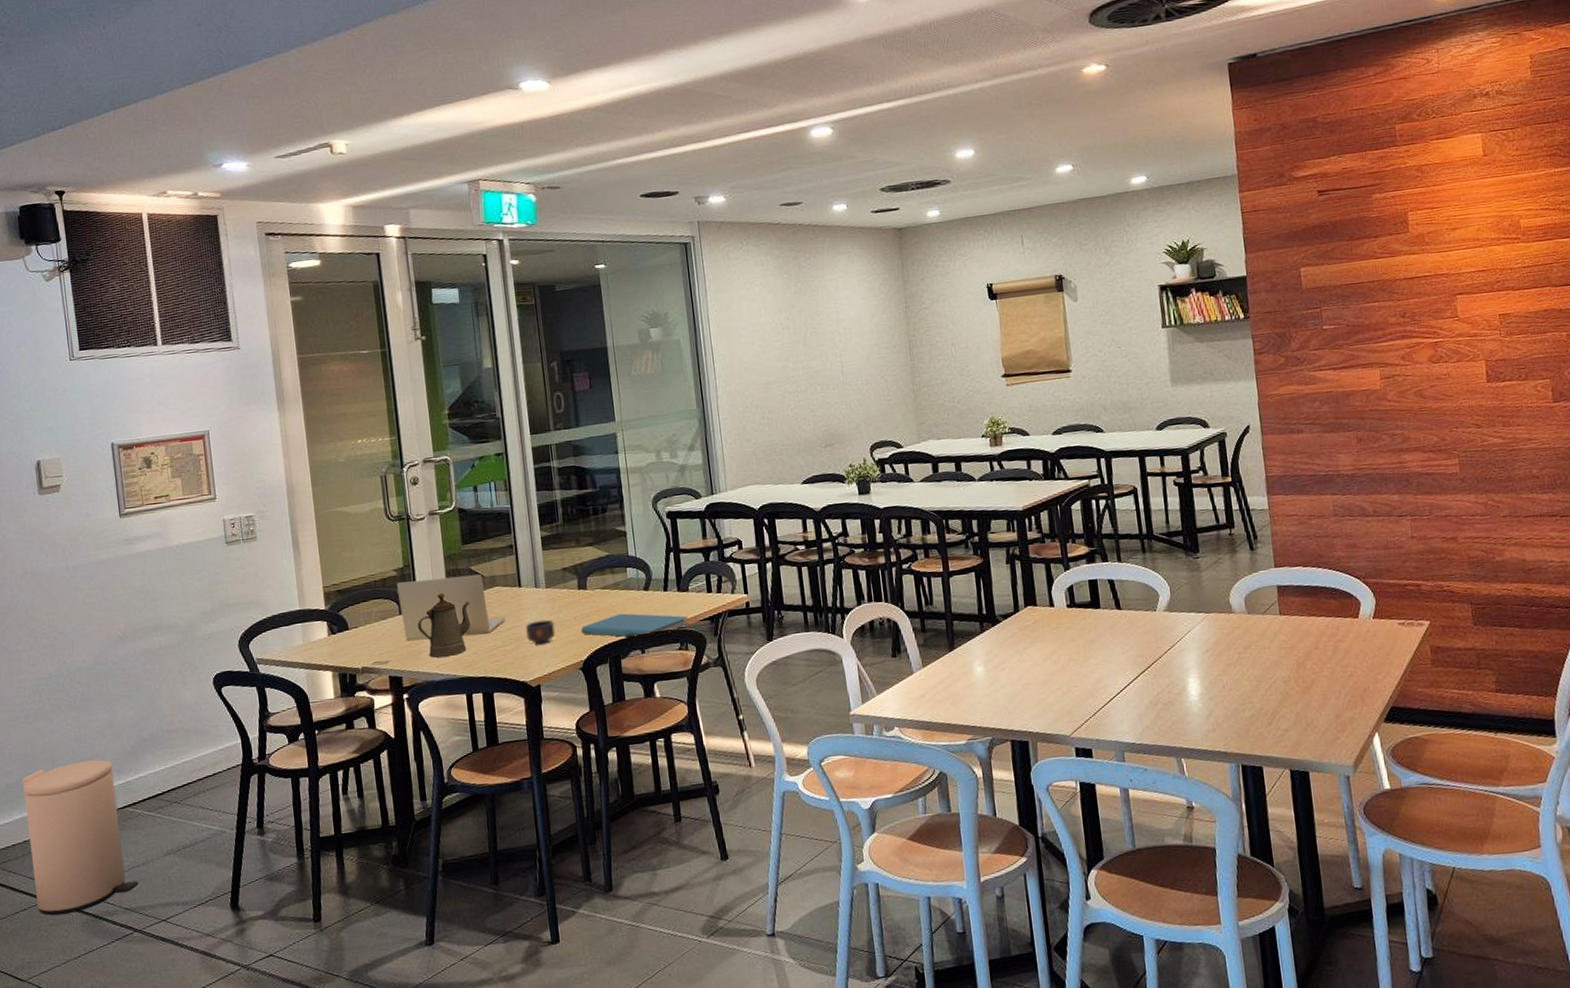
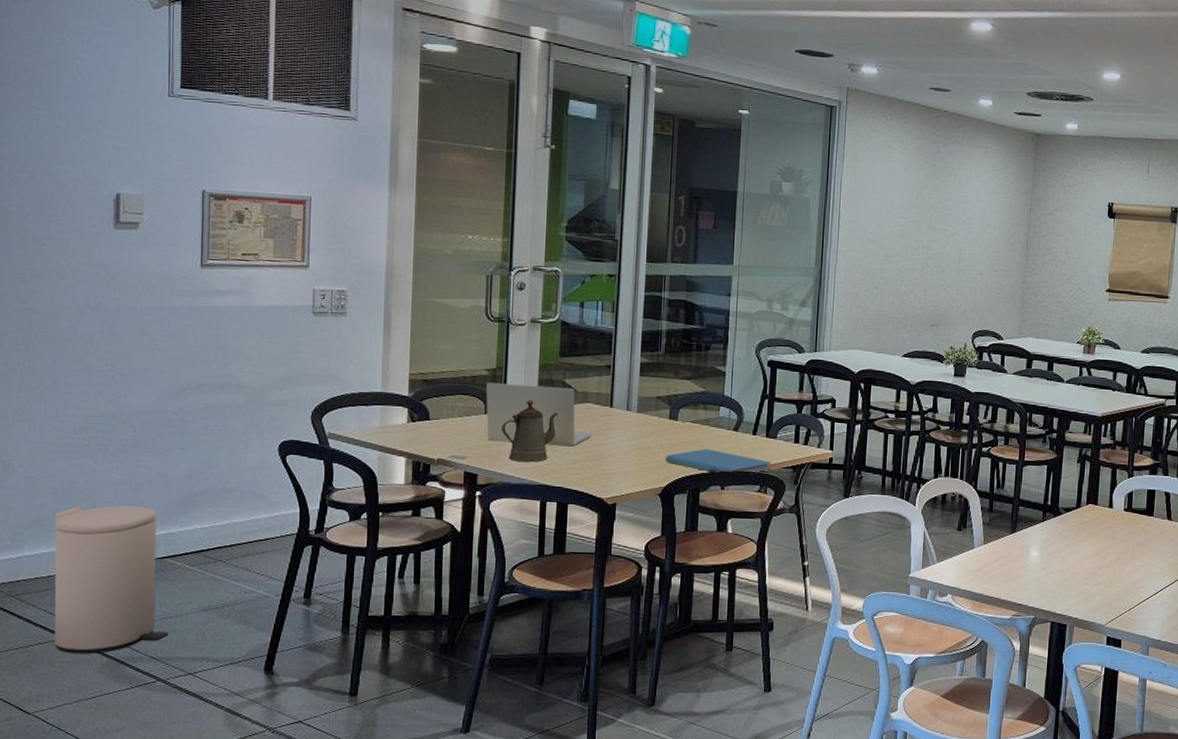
mug: present [525,619,556,645] -> none [609,442,640,465]

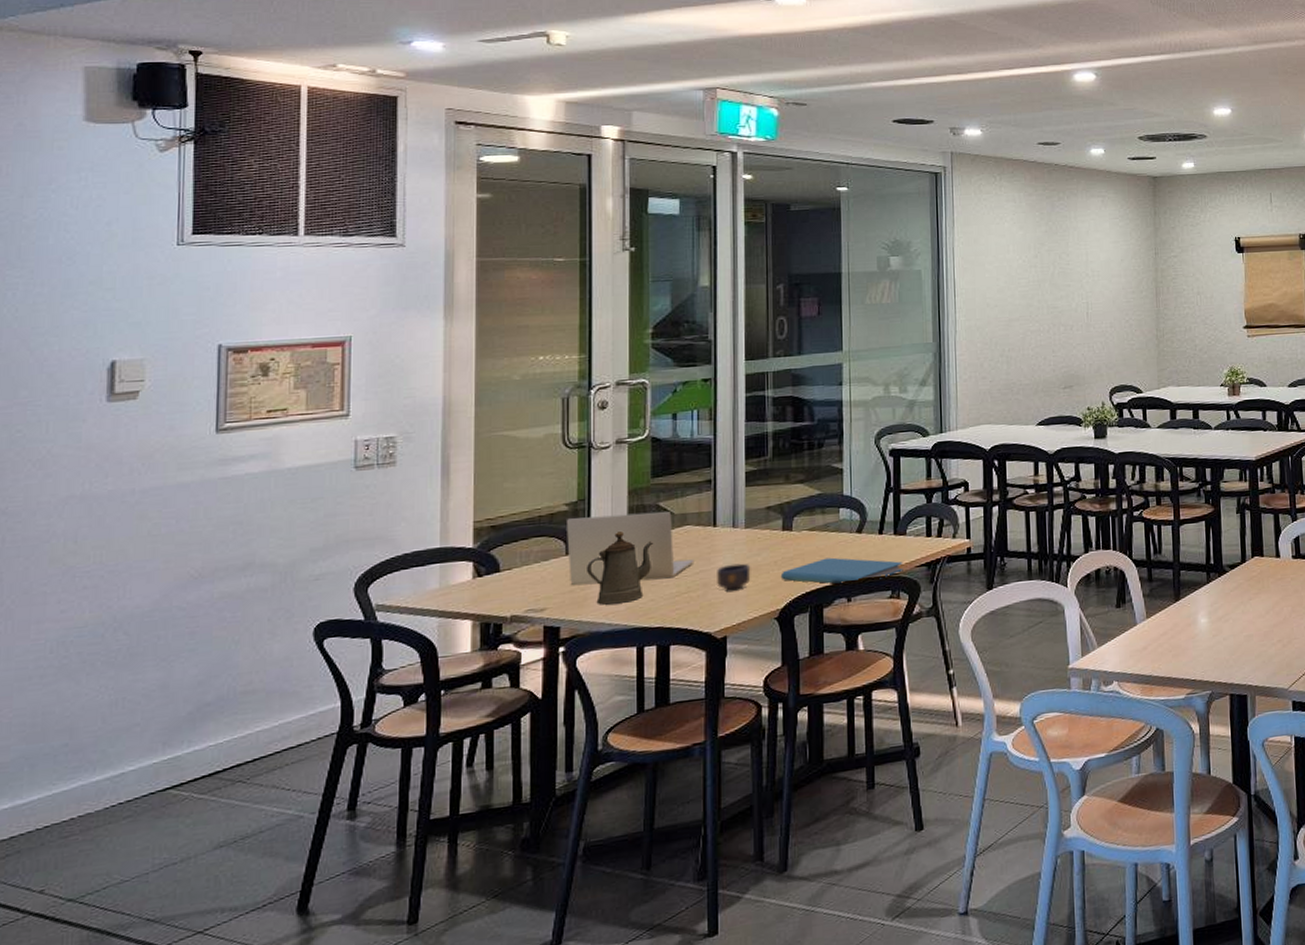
pedal bin: present [54,505,169,654] -> none [16,729,172,934]
mug: none [609,442,640,465] -> present [715,563,751,591]

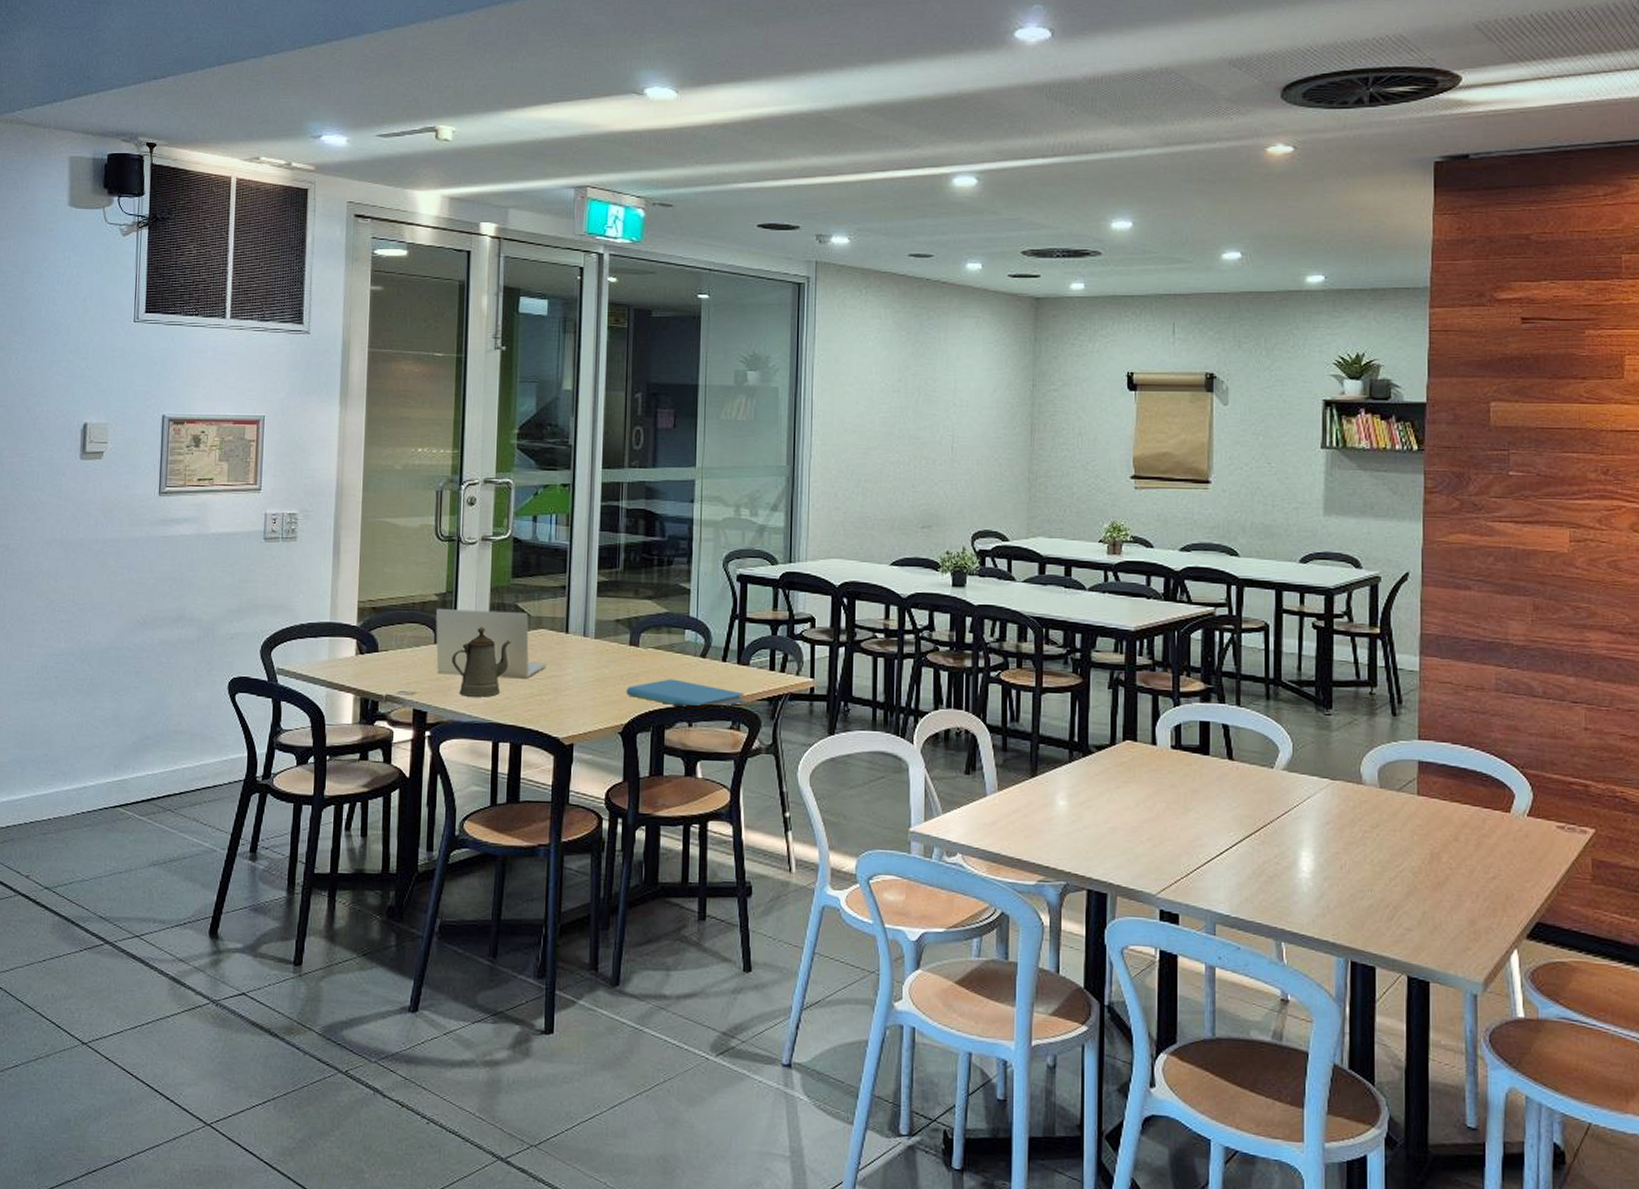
mug: present [715,563,751,591] -> none [566,672,599,699]

